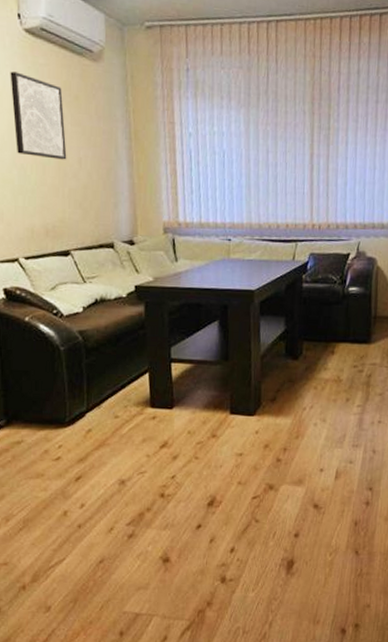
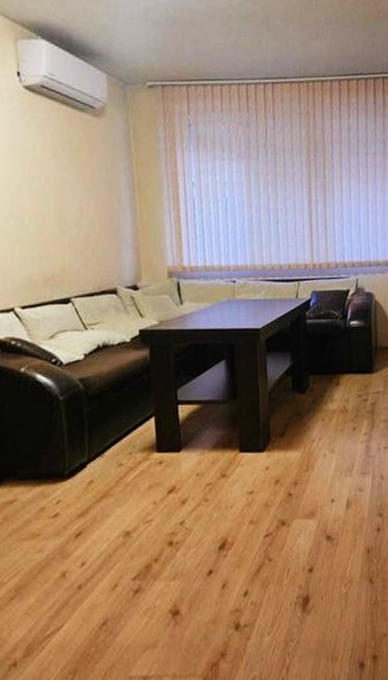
wall art: present [10,71,67,160] -> none [8,125,68,210]

